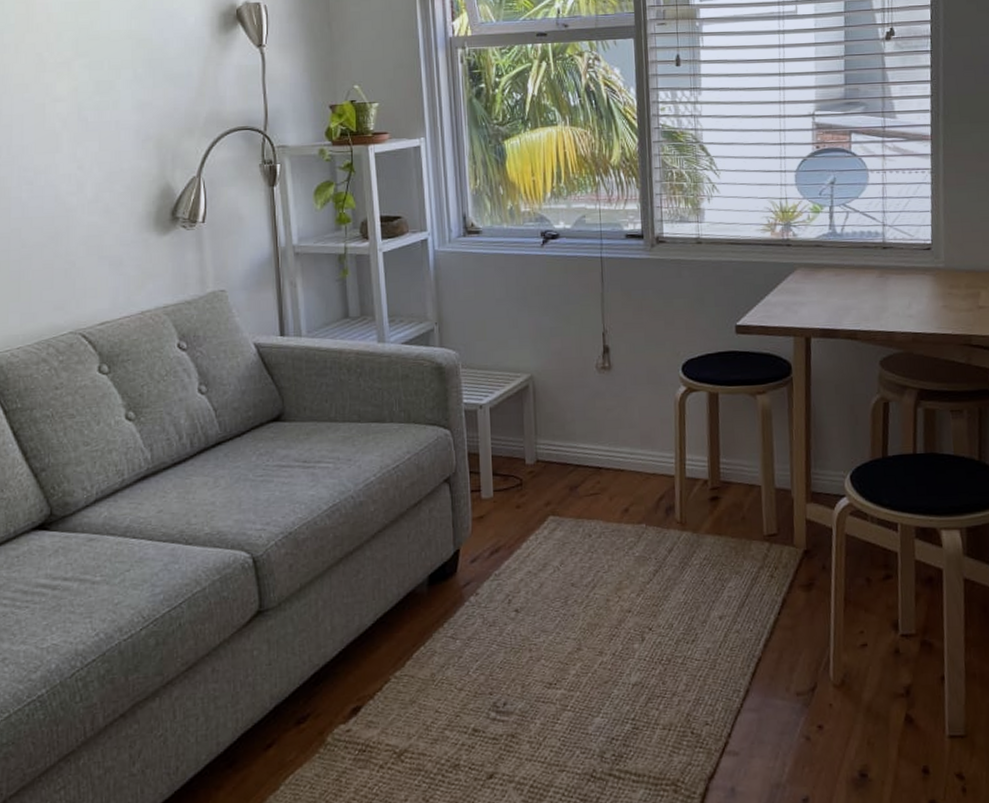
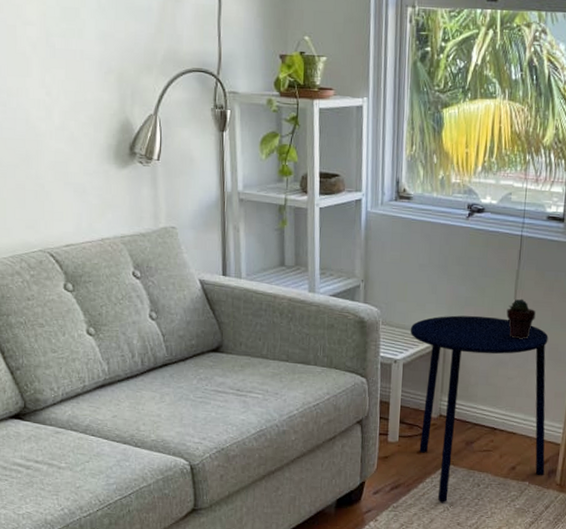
side table: none [493,345,662,562] -> present [410,315,549,502]
potted succulent: none [596,322,628,366] -> present [506,298,536,339]

